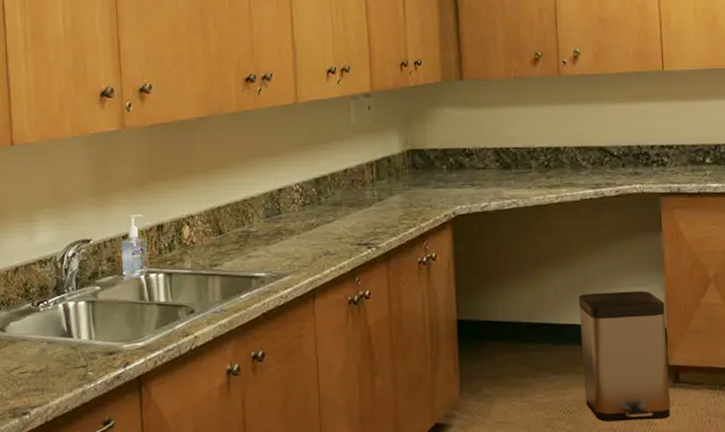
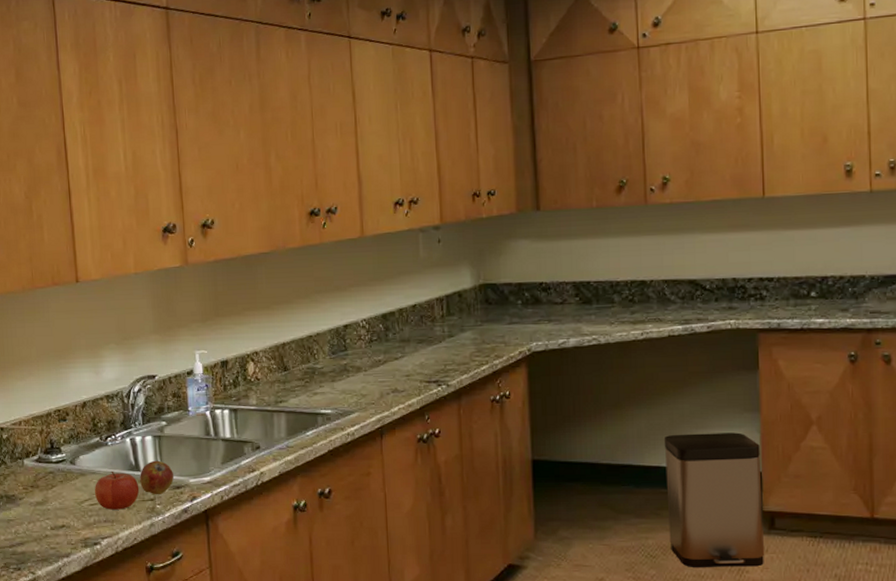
fruit: none [24,338,71,378] -> present [94,472,140,510]
fruit: none [72,326,108,362] -> present [140,460,175,495]

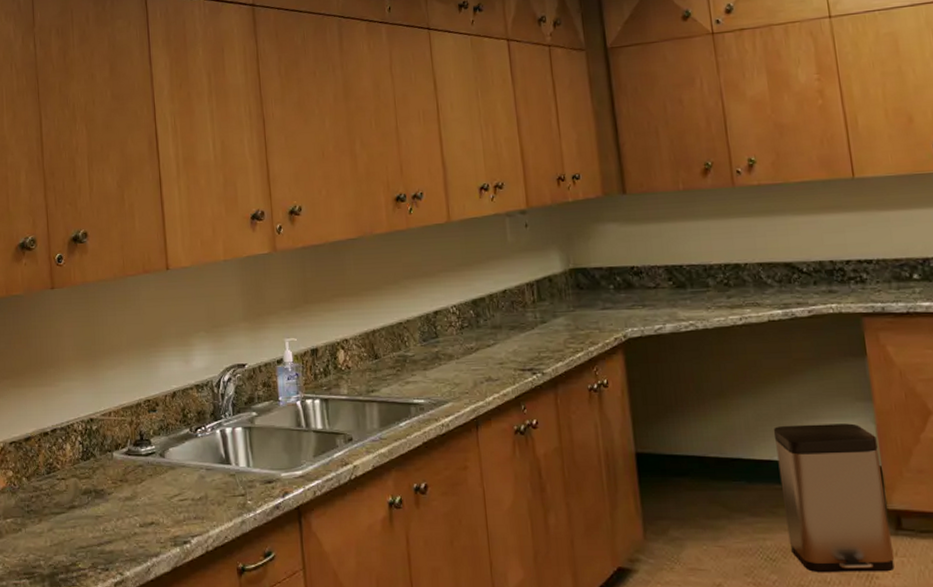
fruit: present [94,472,140,510] -> none [184,465,230,506]
fruit: present [140,460,175,495] -> none [230,453,266,490]

